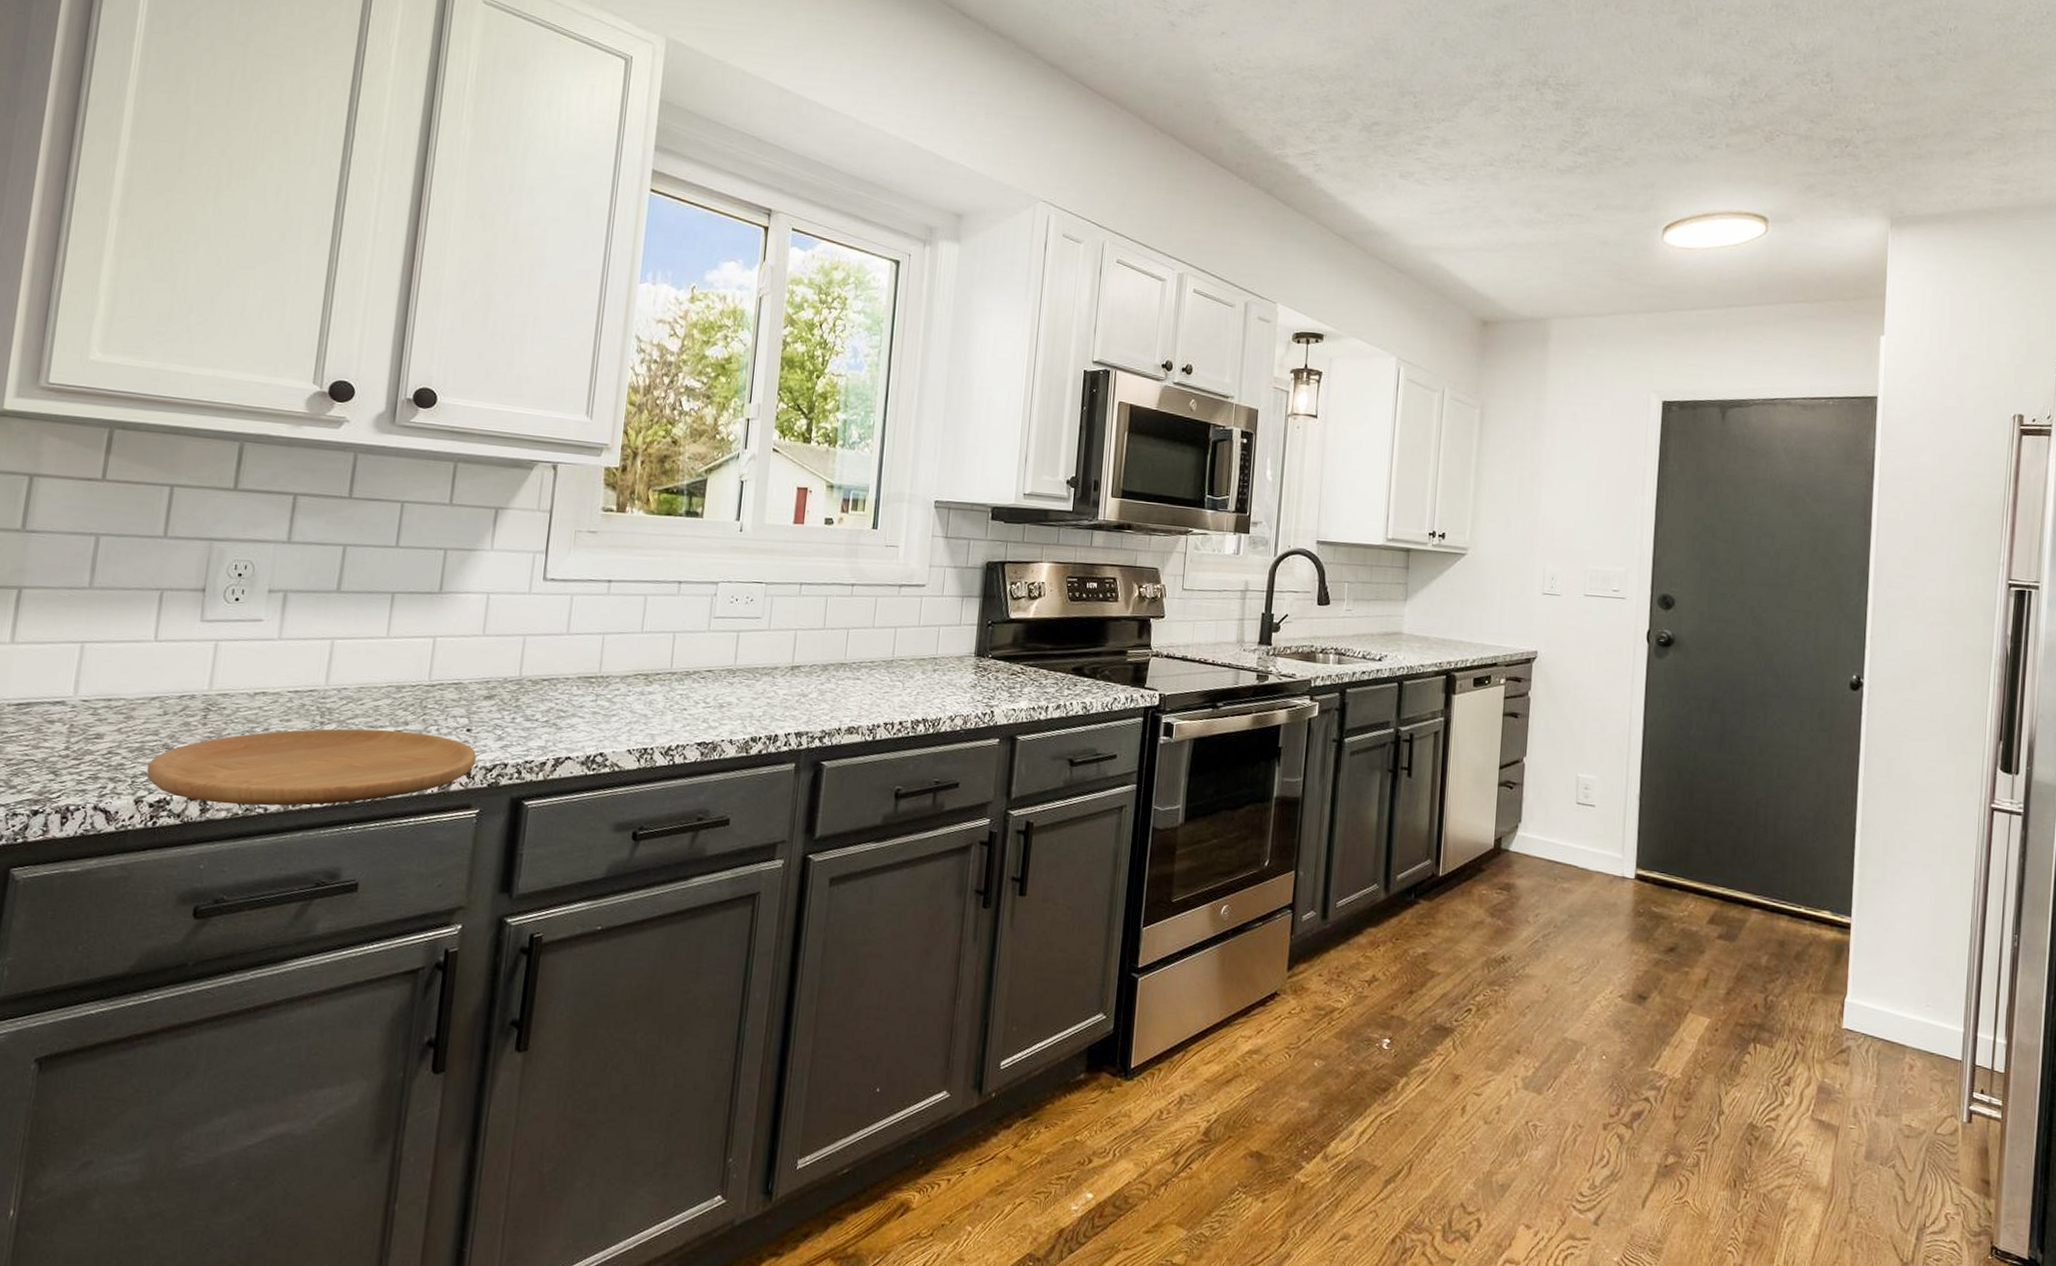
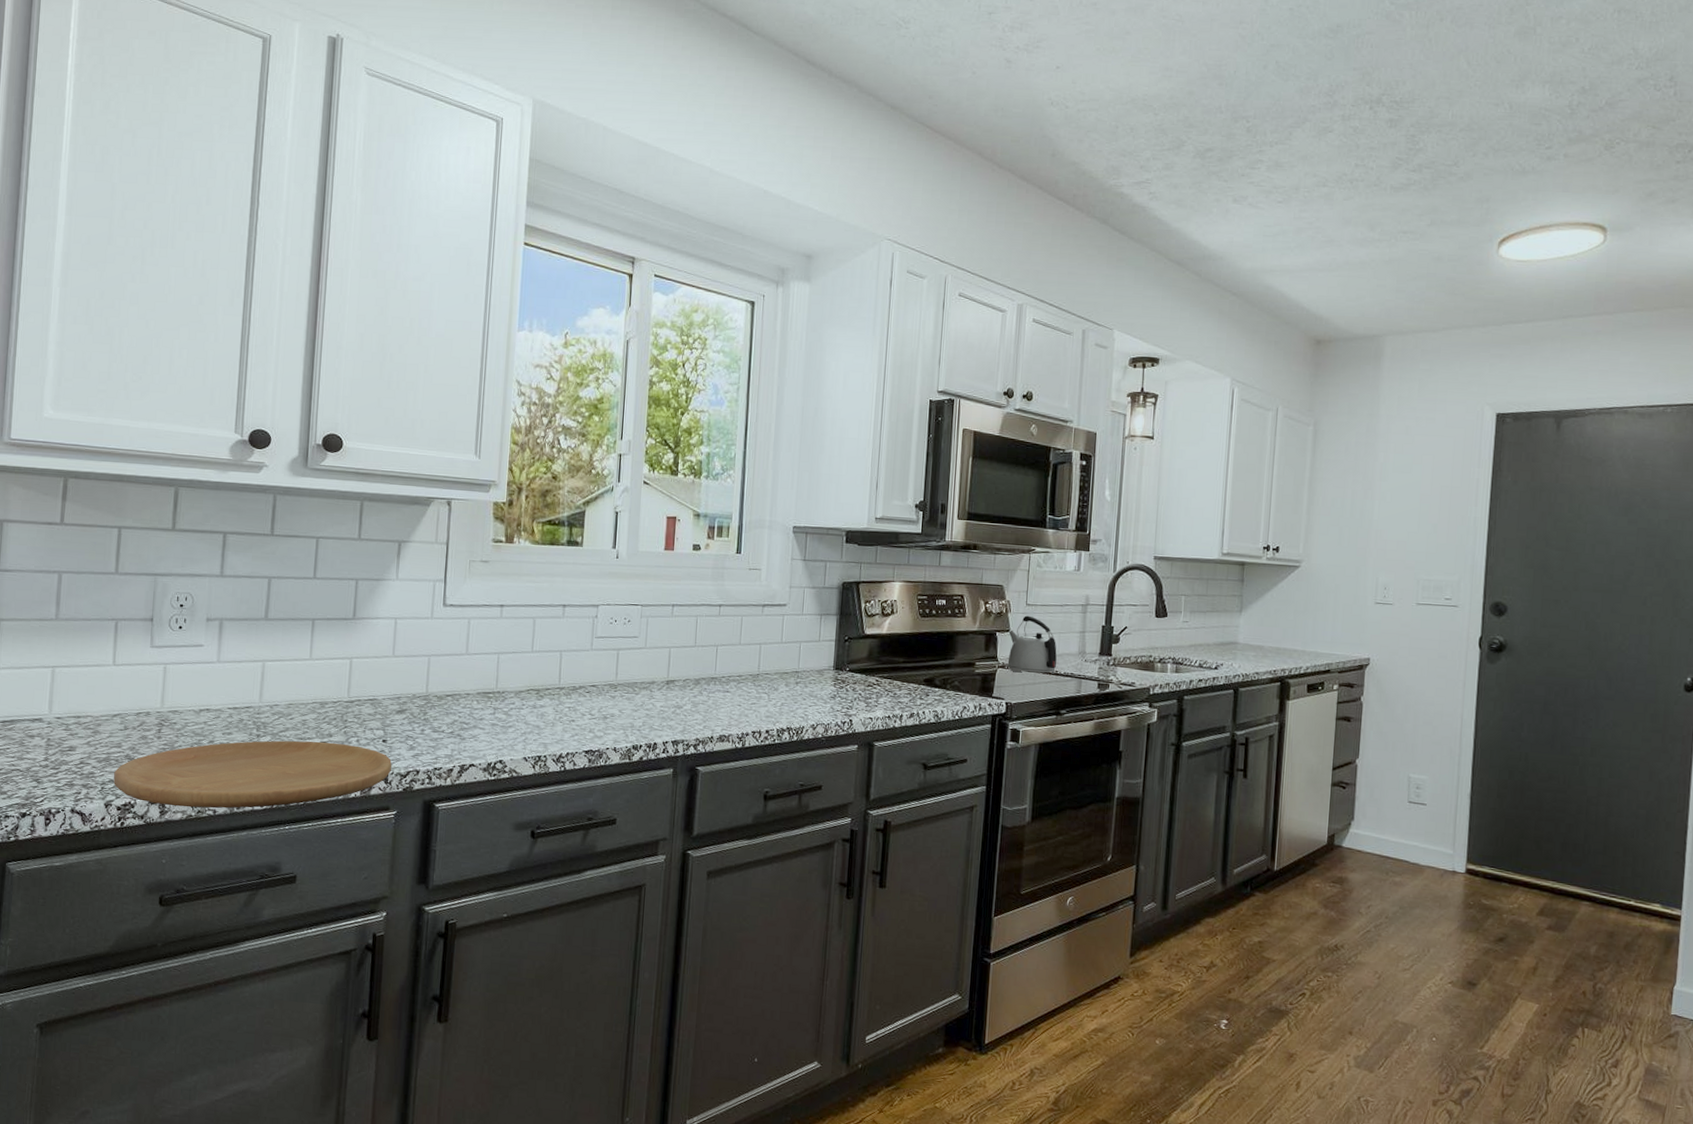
kettle: none [1161,601,1214,664] -> present [1007,615,1057,674]

